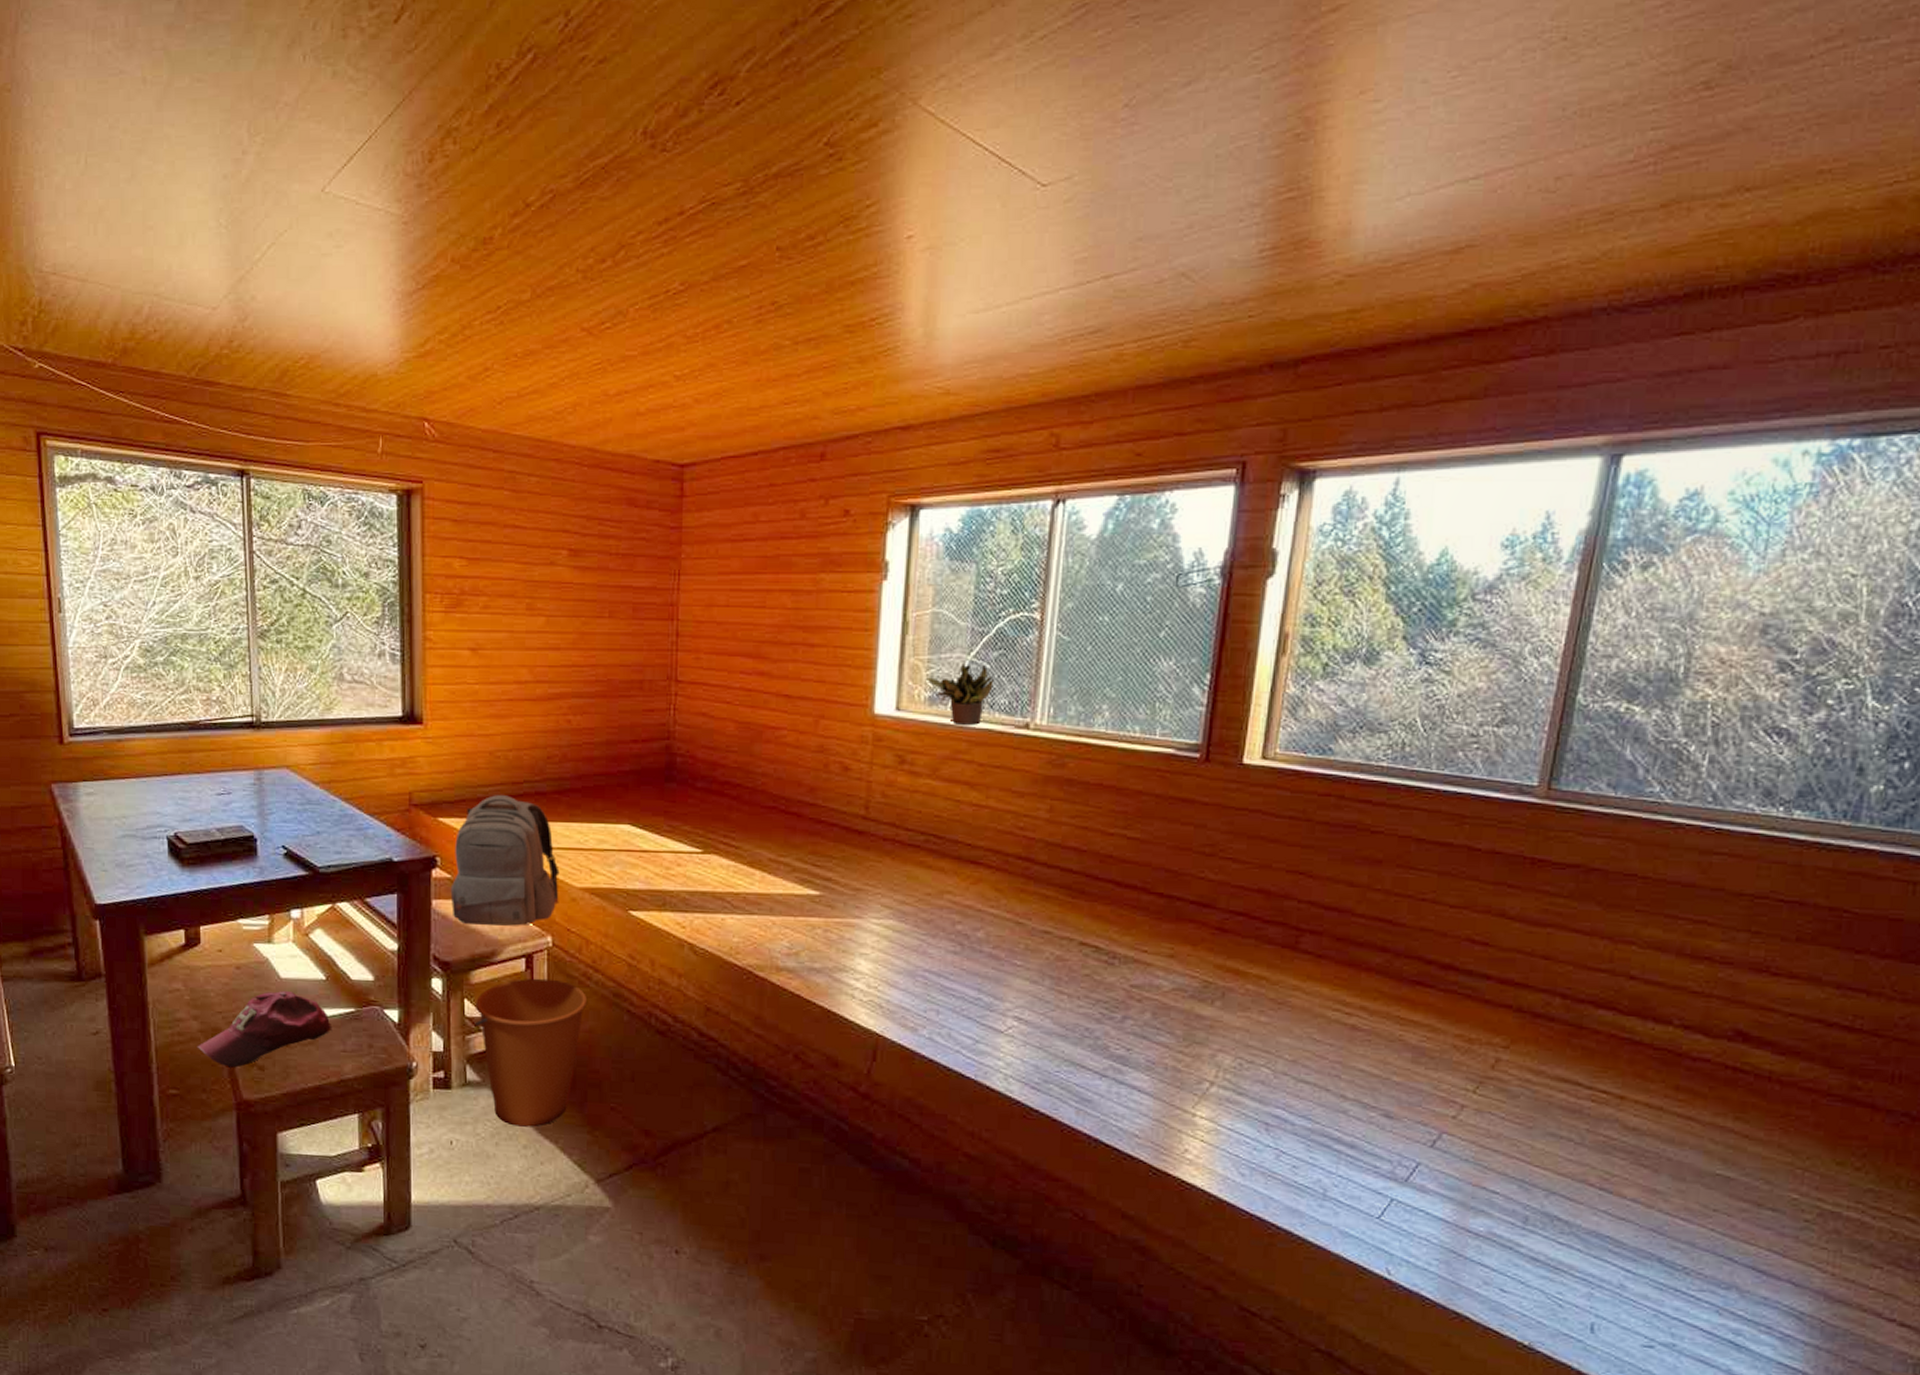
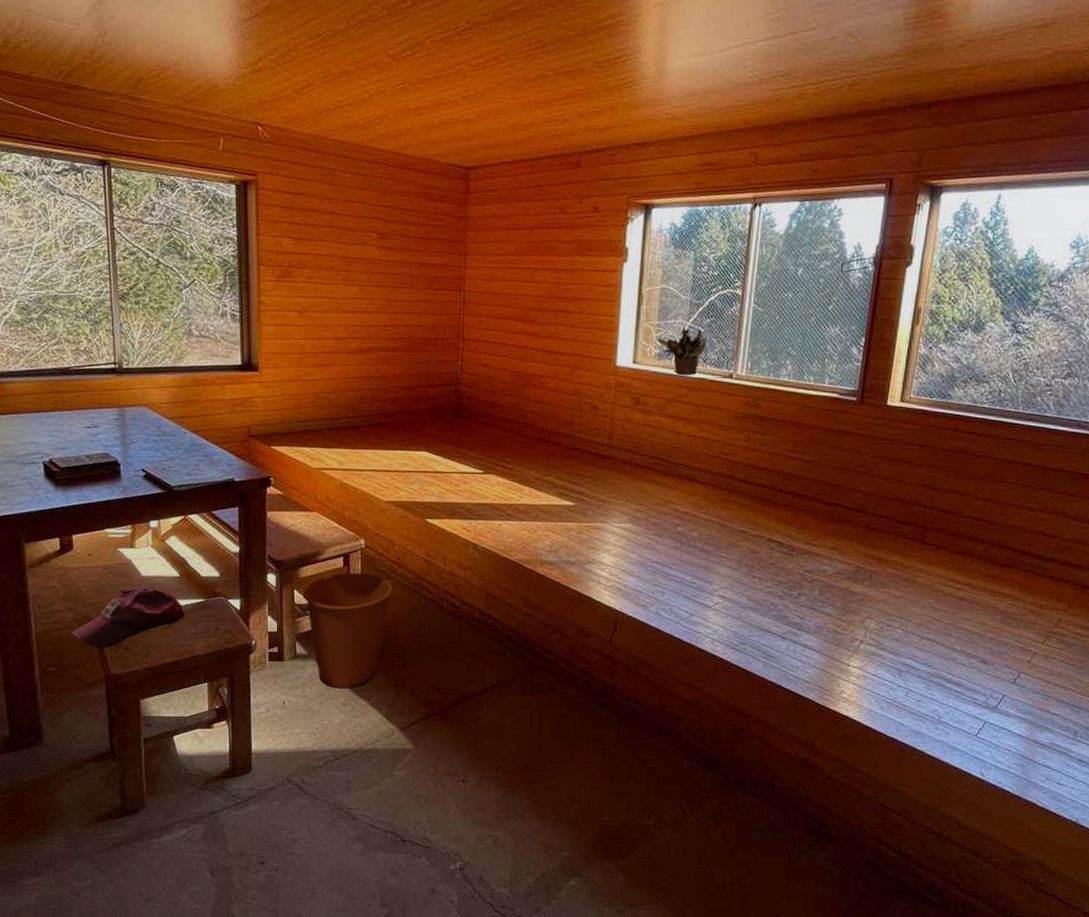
backpack: present [450,795,560,926] -> none [282,428,371,532]

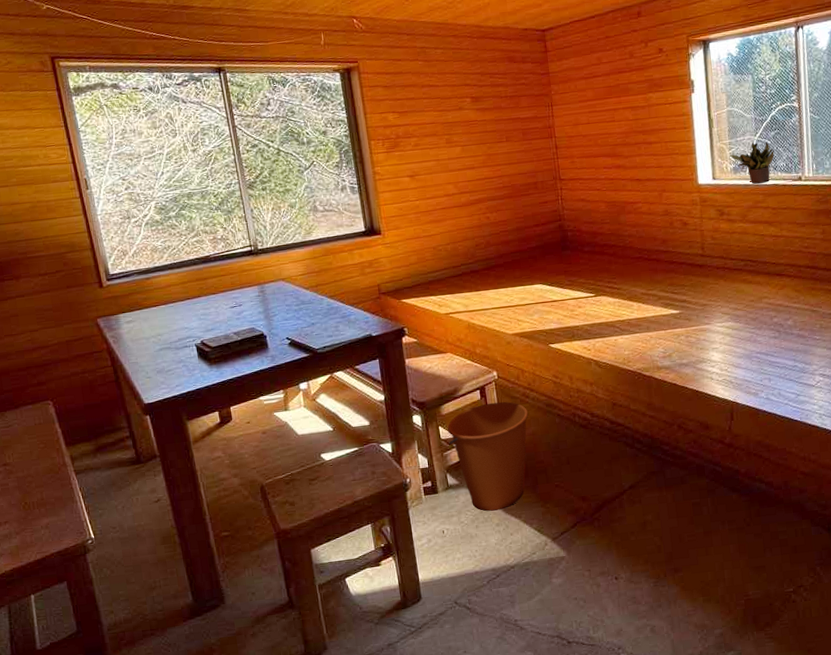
baseball cap: present [71,586,185,649] -> none [239,443,342,508]

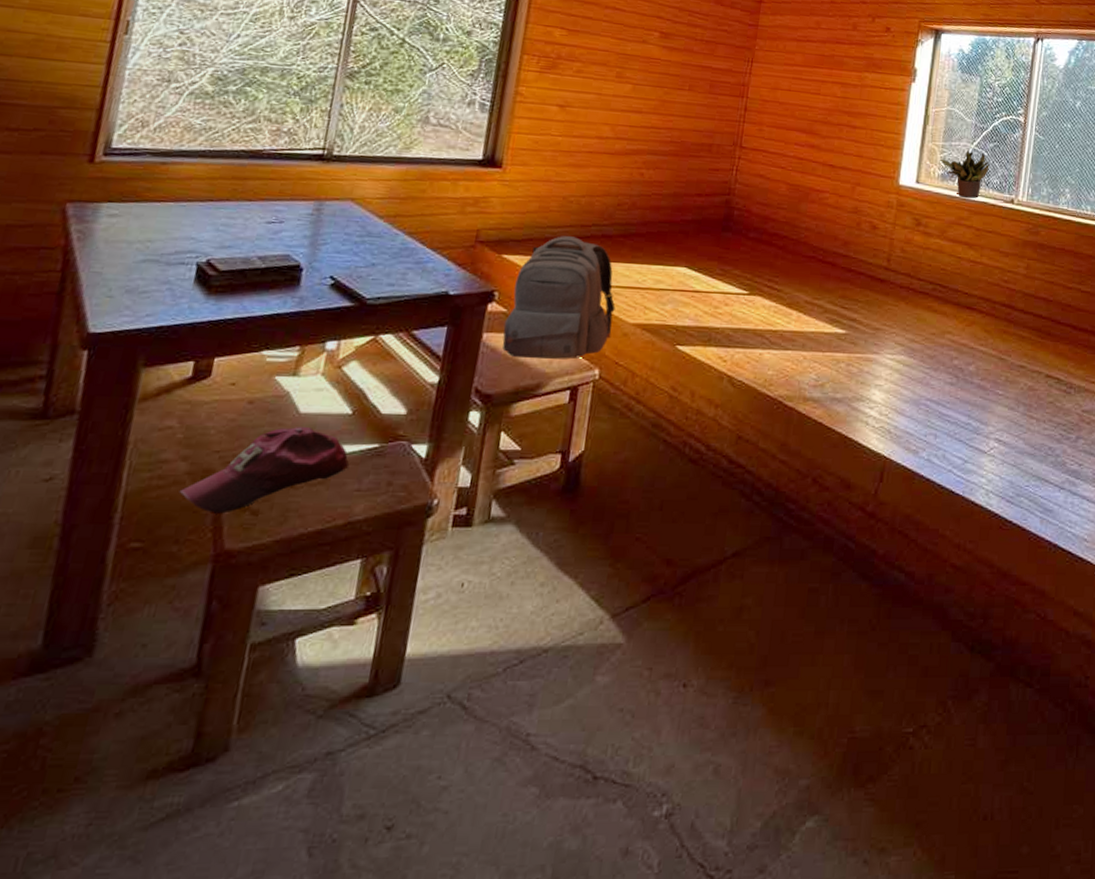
baseball cap: none [239,443,342,508] -> present [179,427,349,514]
backpack: none [416,276,499,373] -> present [502,236,616,360]
bucket: present [447,401,529,511] -> none [508,410,627,563]

